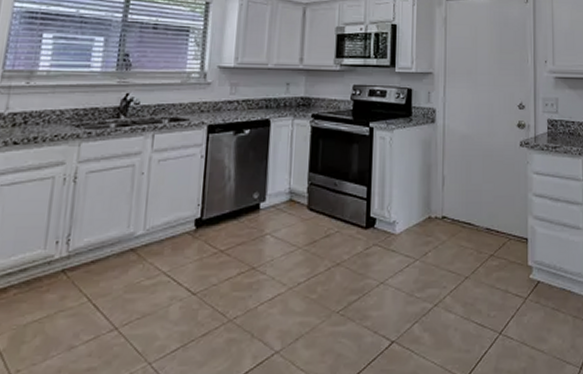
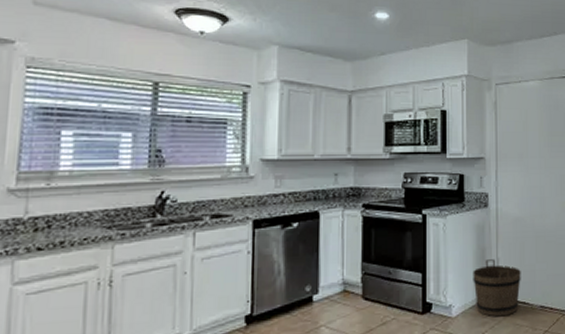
bucket: none [417,176,467,237] -> present [473,259,521,317]

